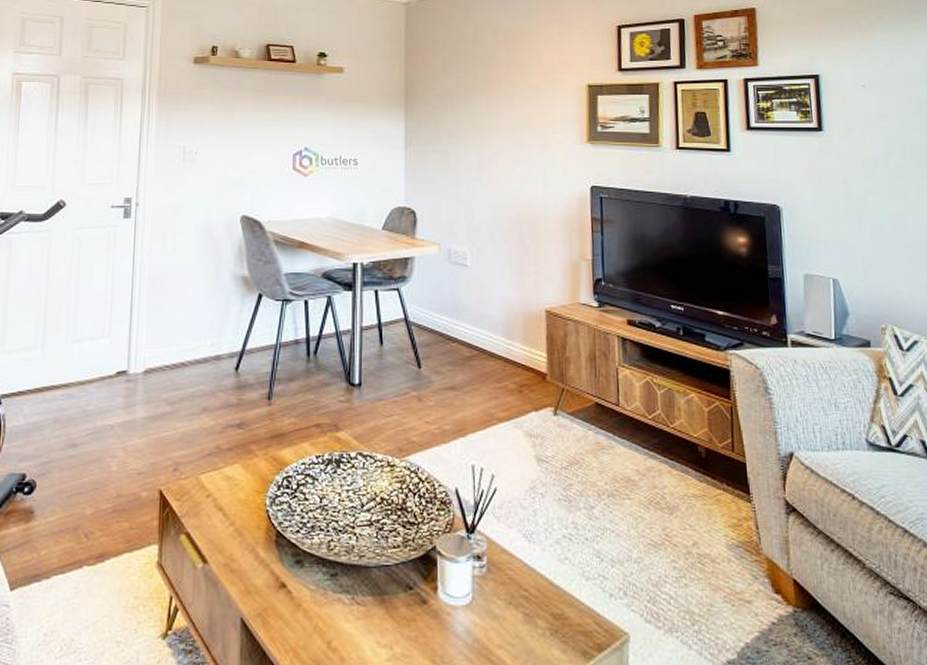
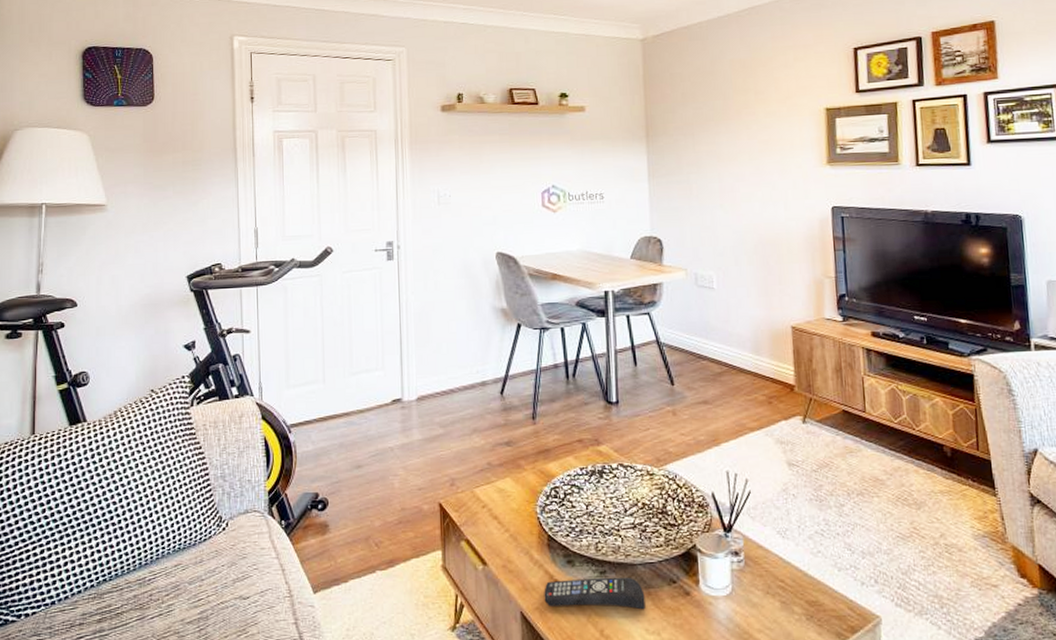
remote control: none [268,581,378,619] -> present [544,577,645,610]

